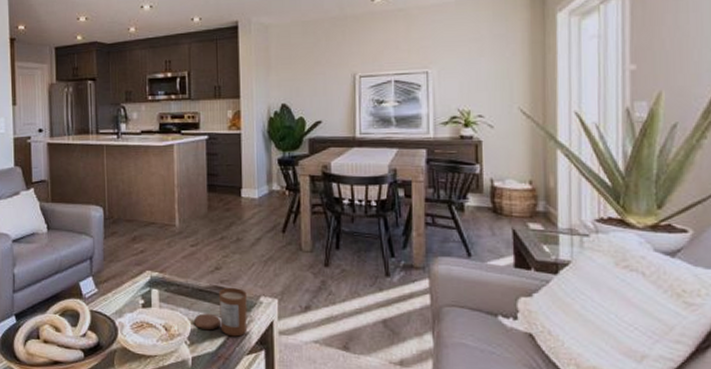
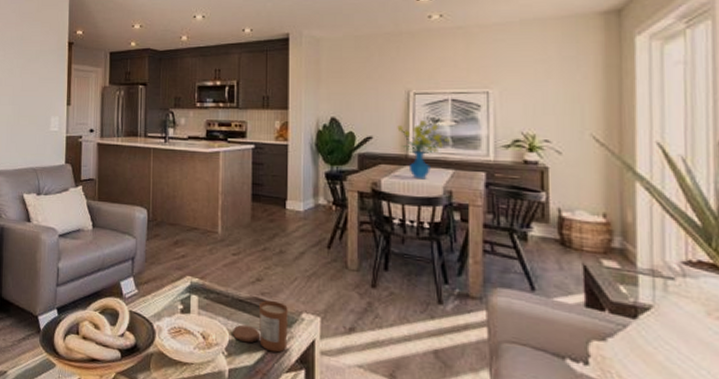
bouquet: none [344,101,393,160] -> present [397,119,450,179]

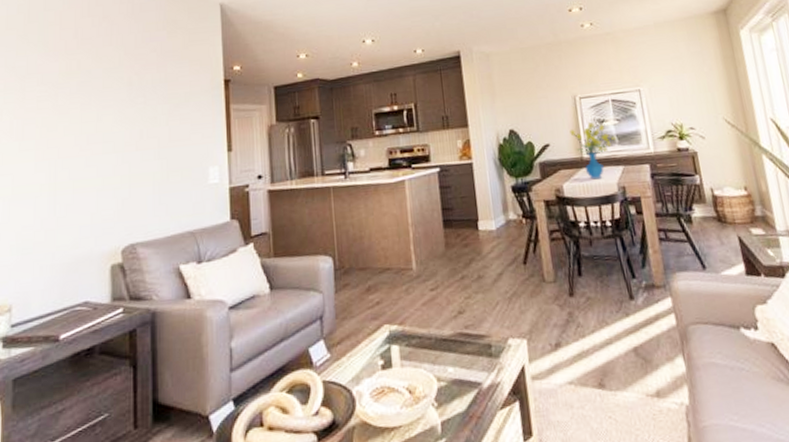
candle: present [233,300,288,353] -> none [440,332,498,390]

